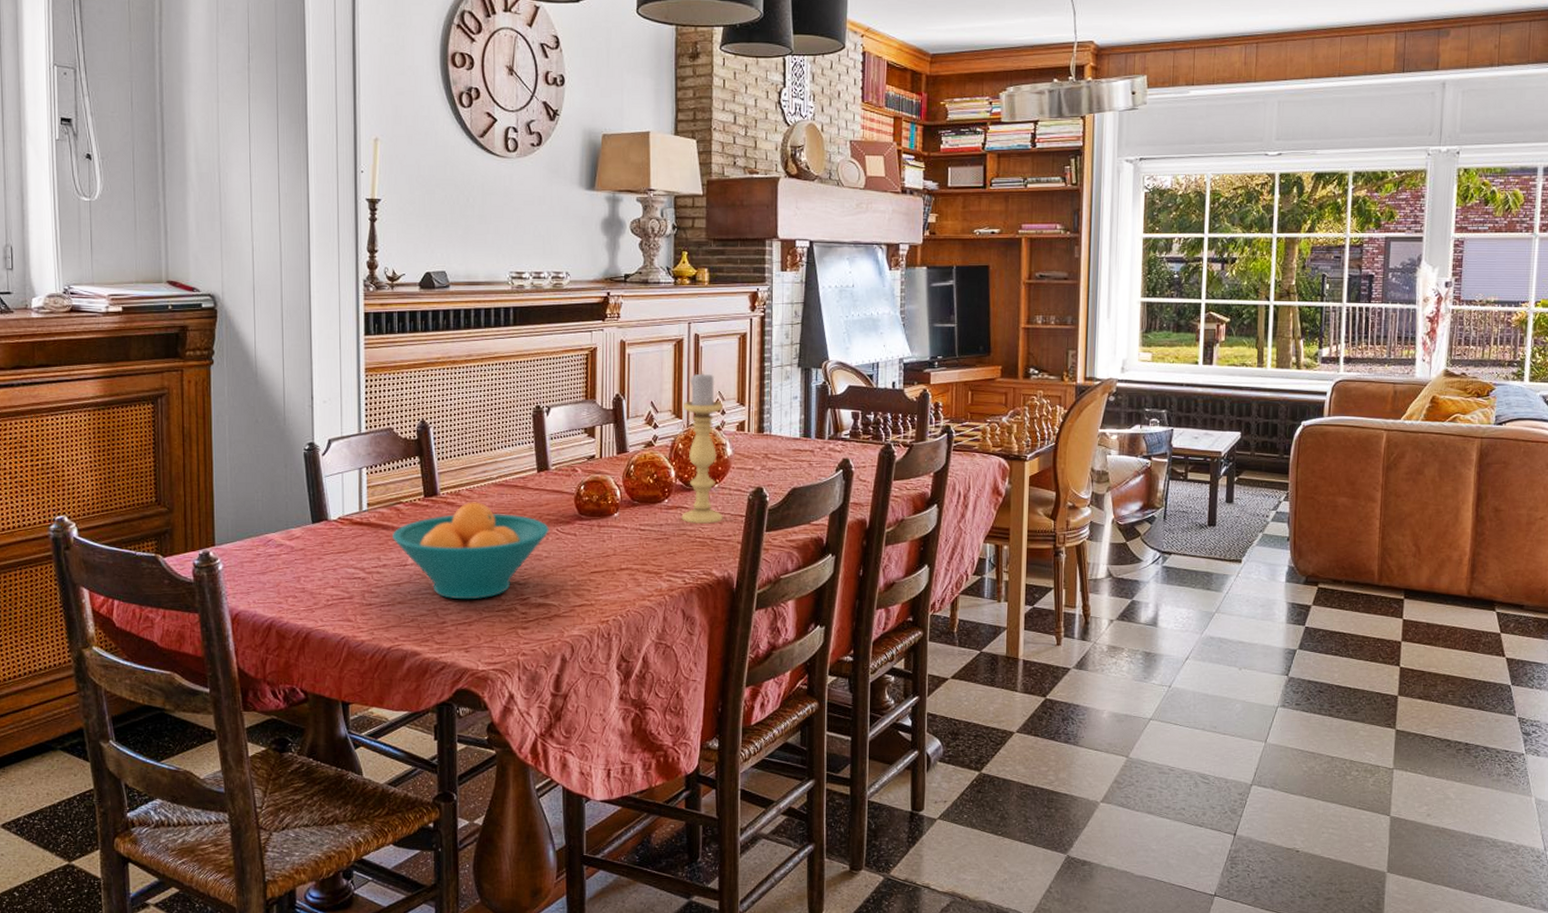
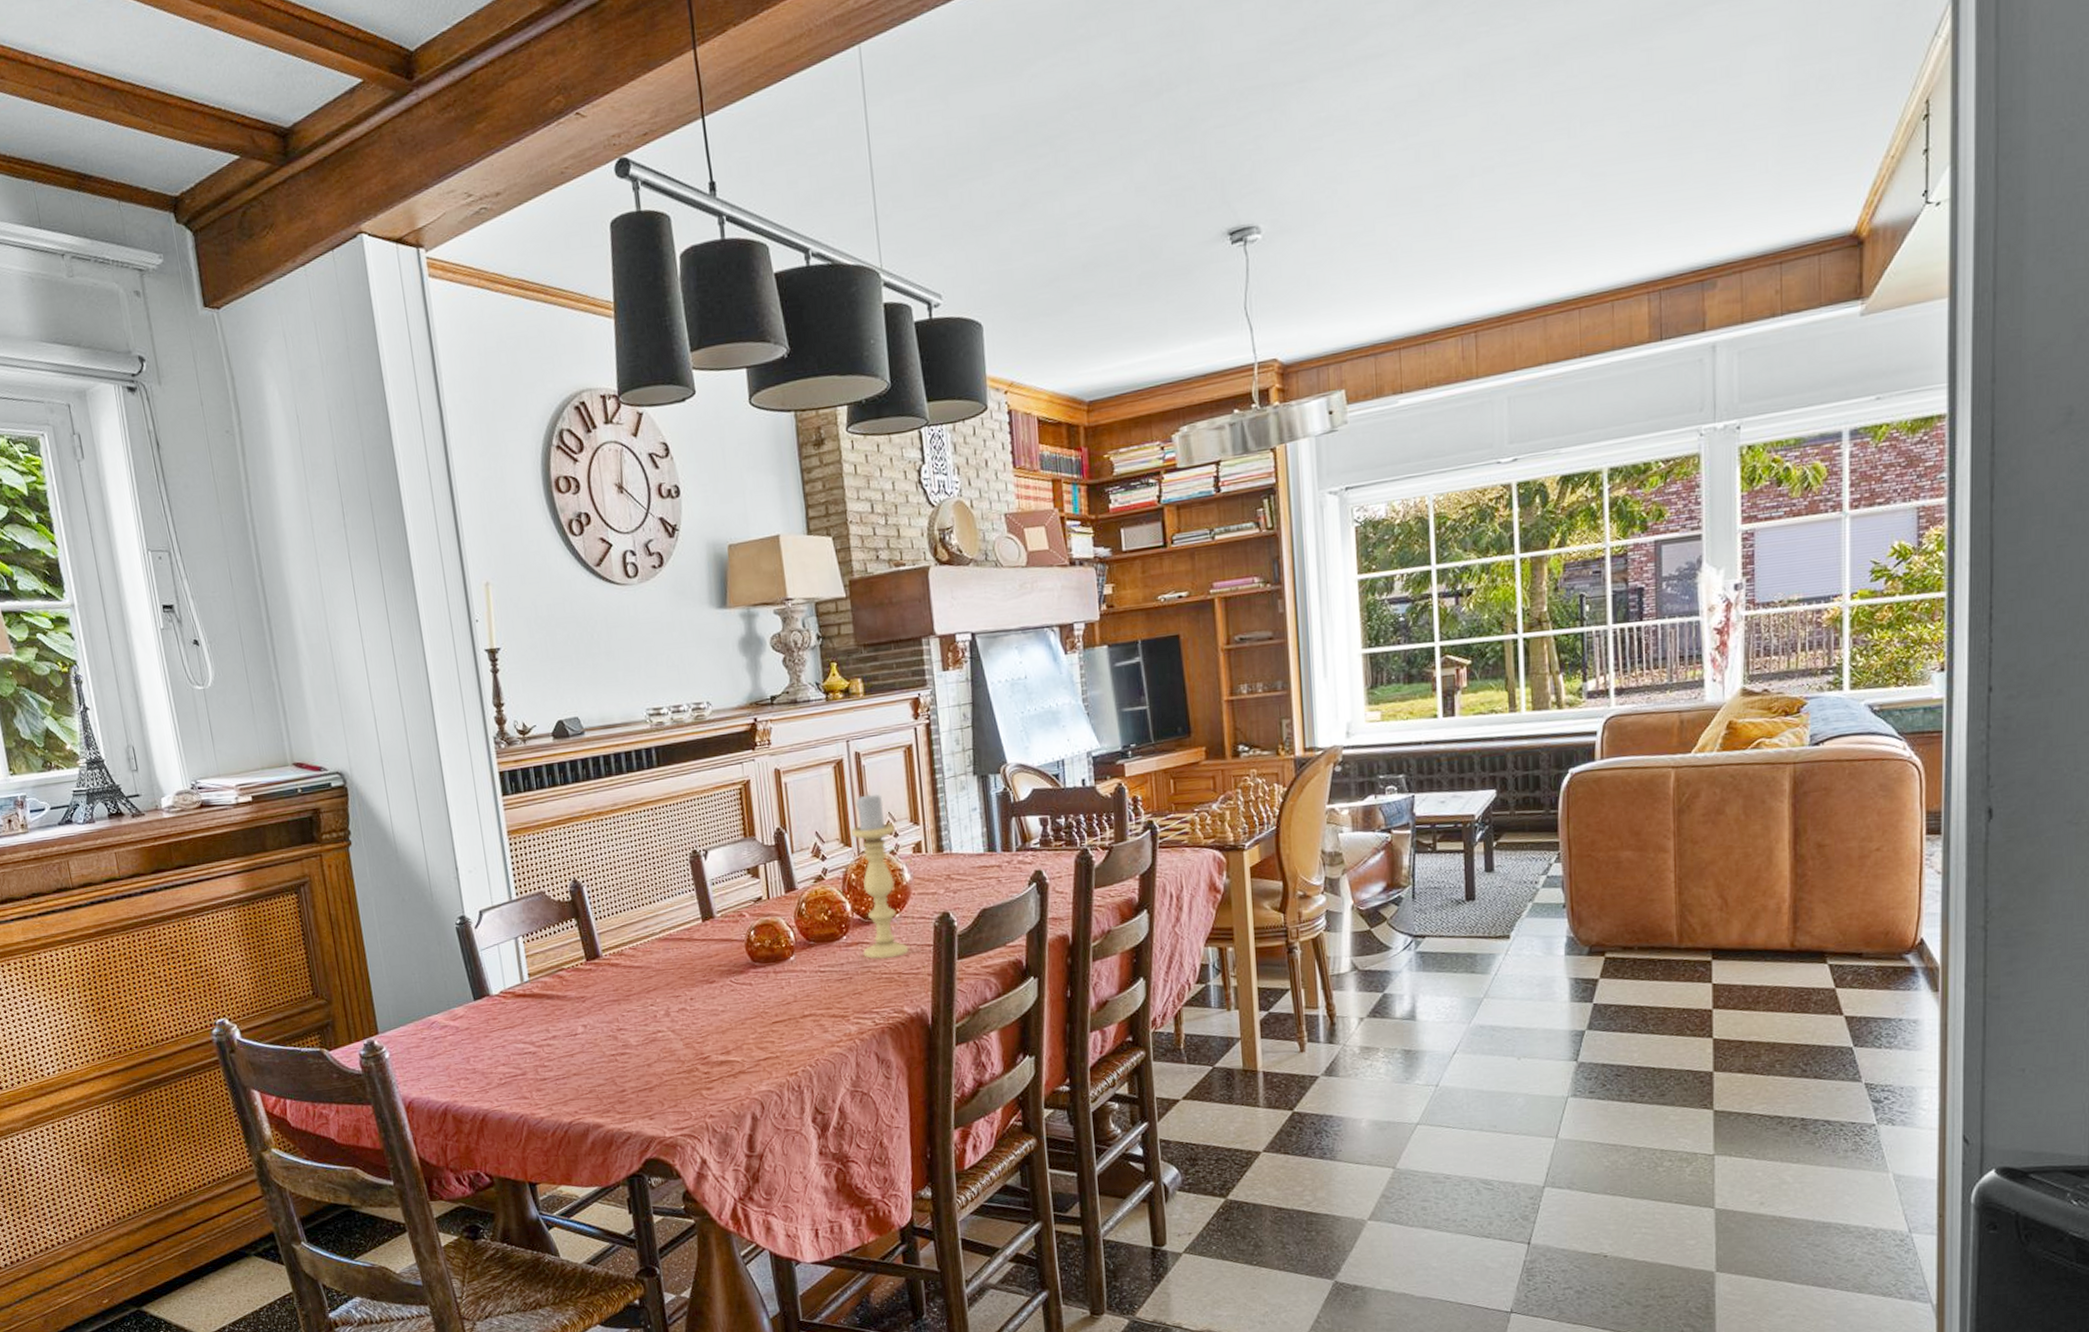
fruit bowl: present [391,502,549,600] -> none [557,960,723,1065]

